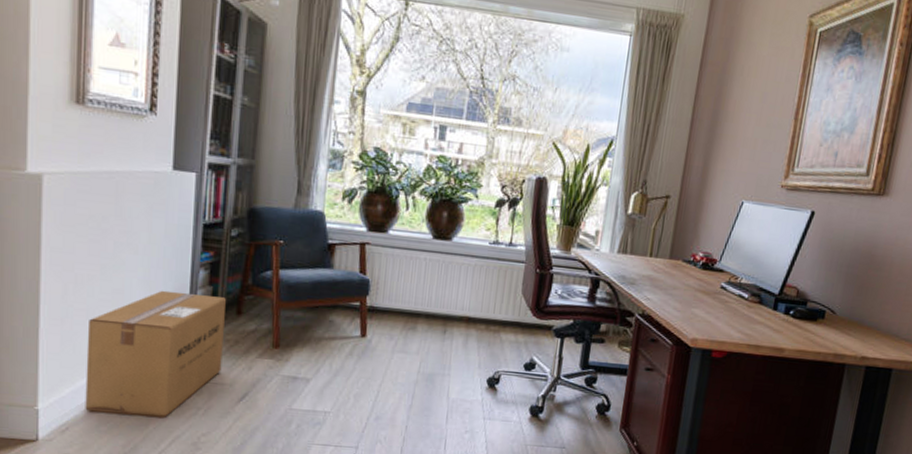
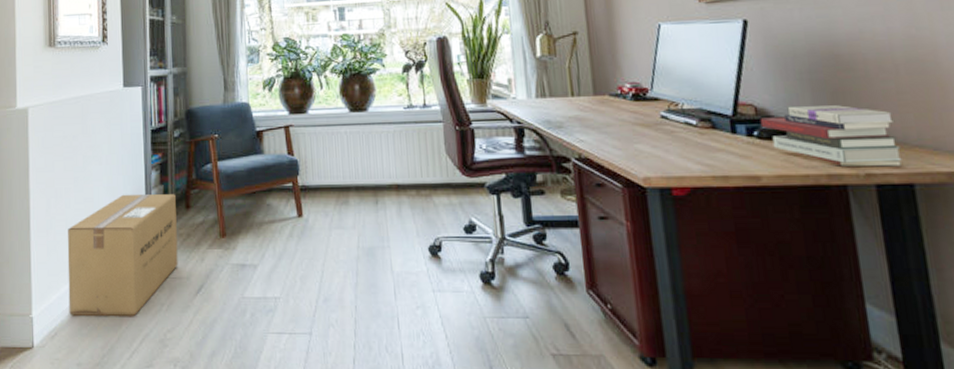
books: none [797,293,896,354] -> present [760,105,902,167]

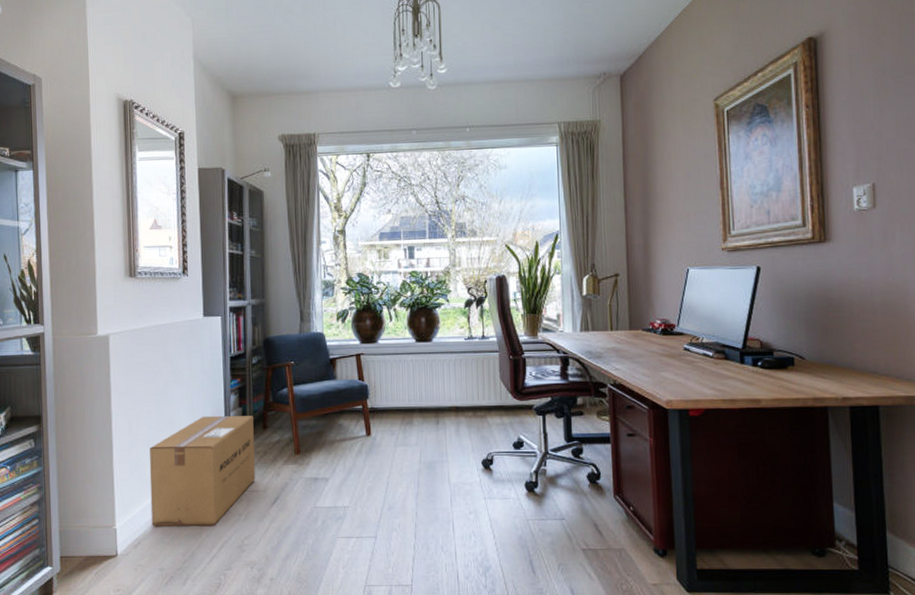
books: present [760,105,902,167] -> none [764,340,872,392]

